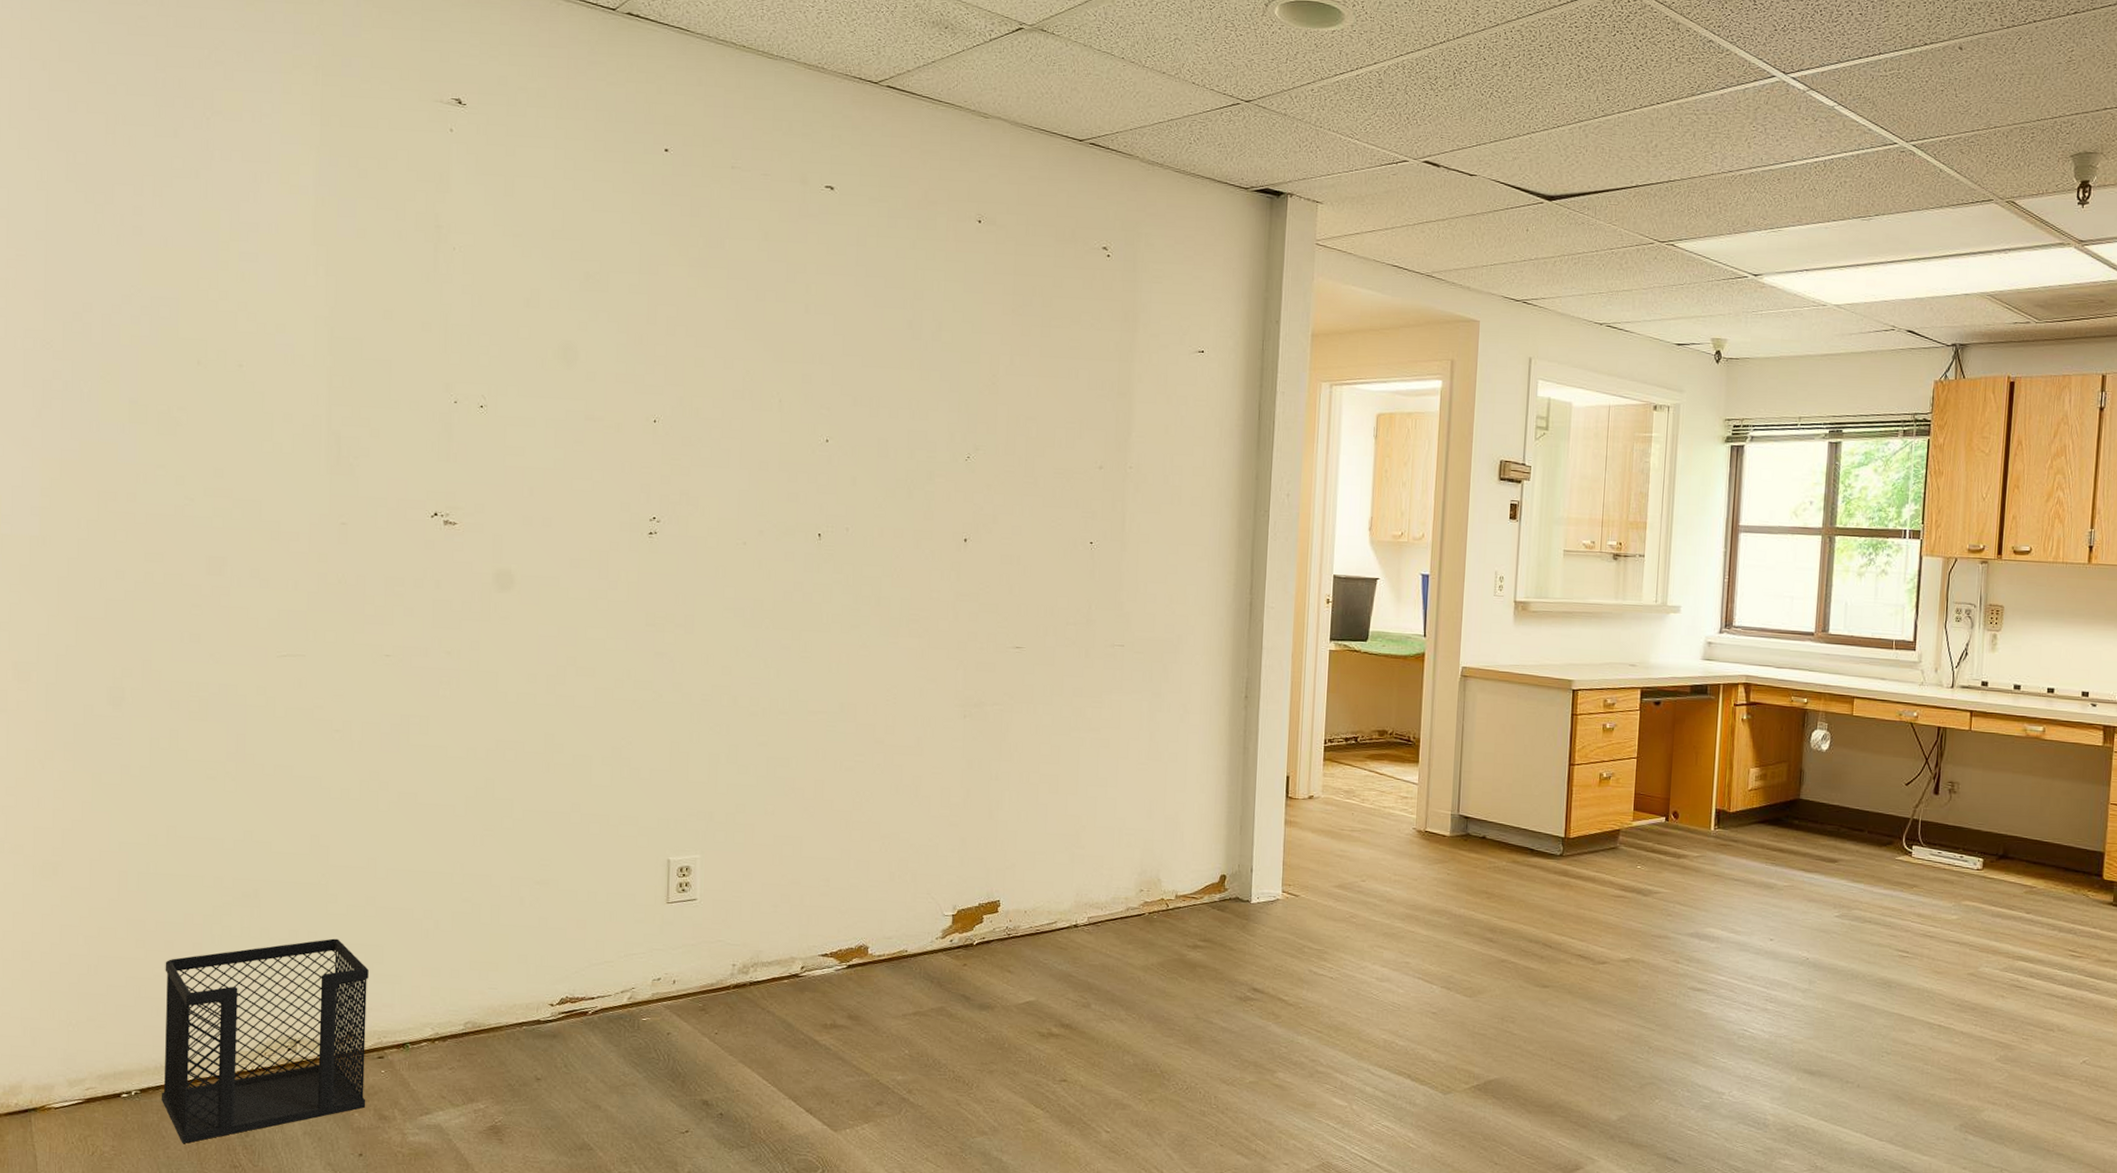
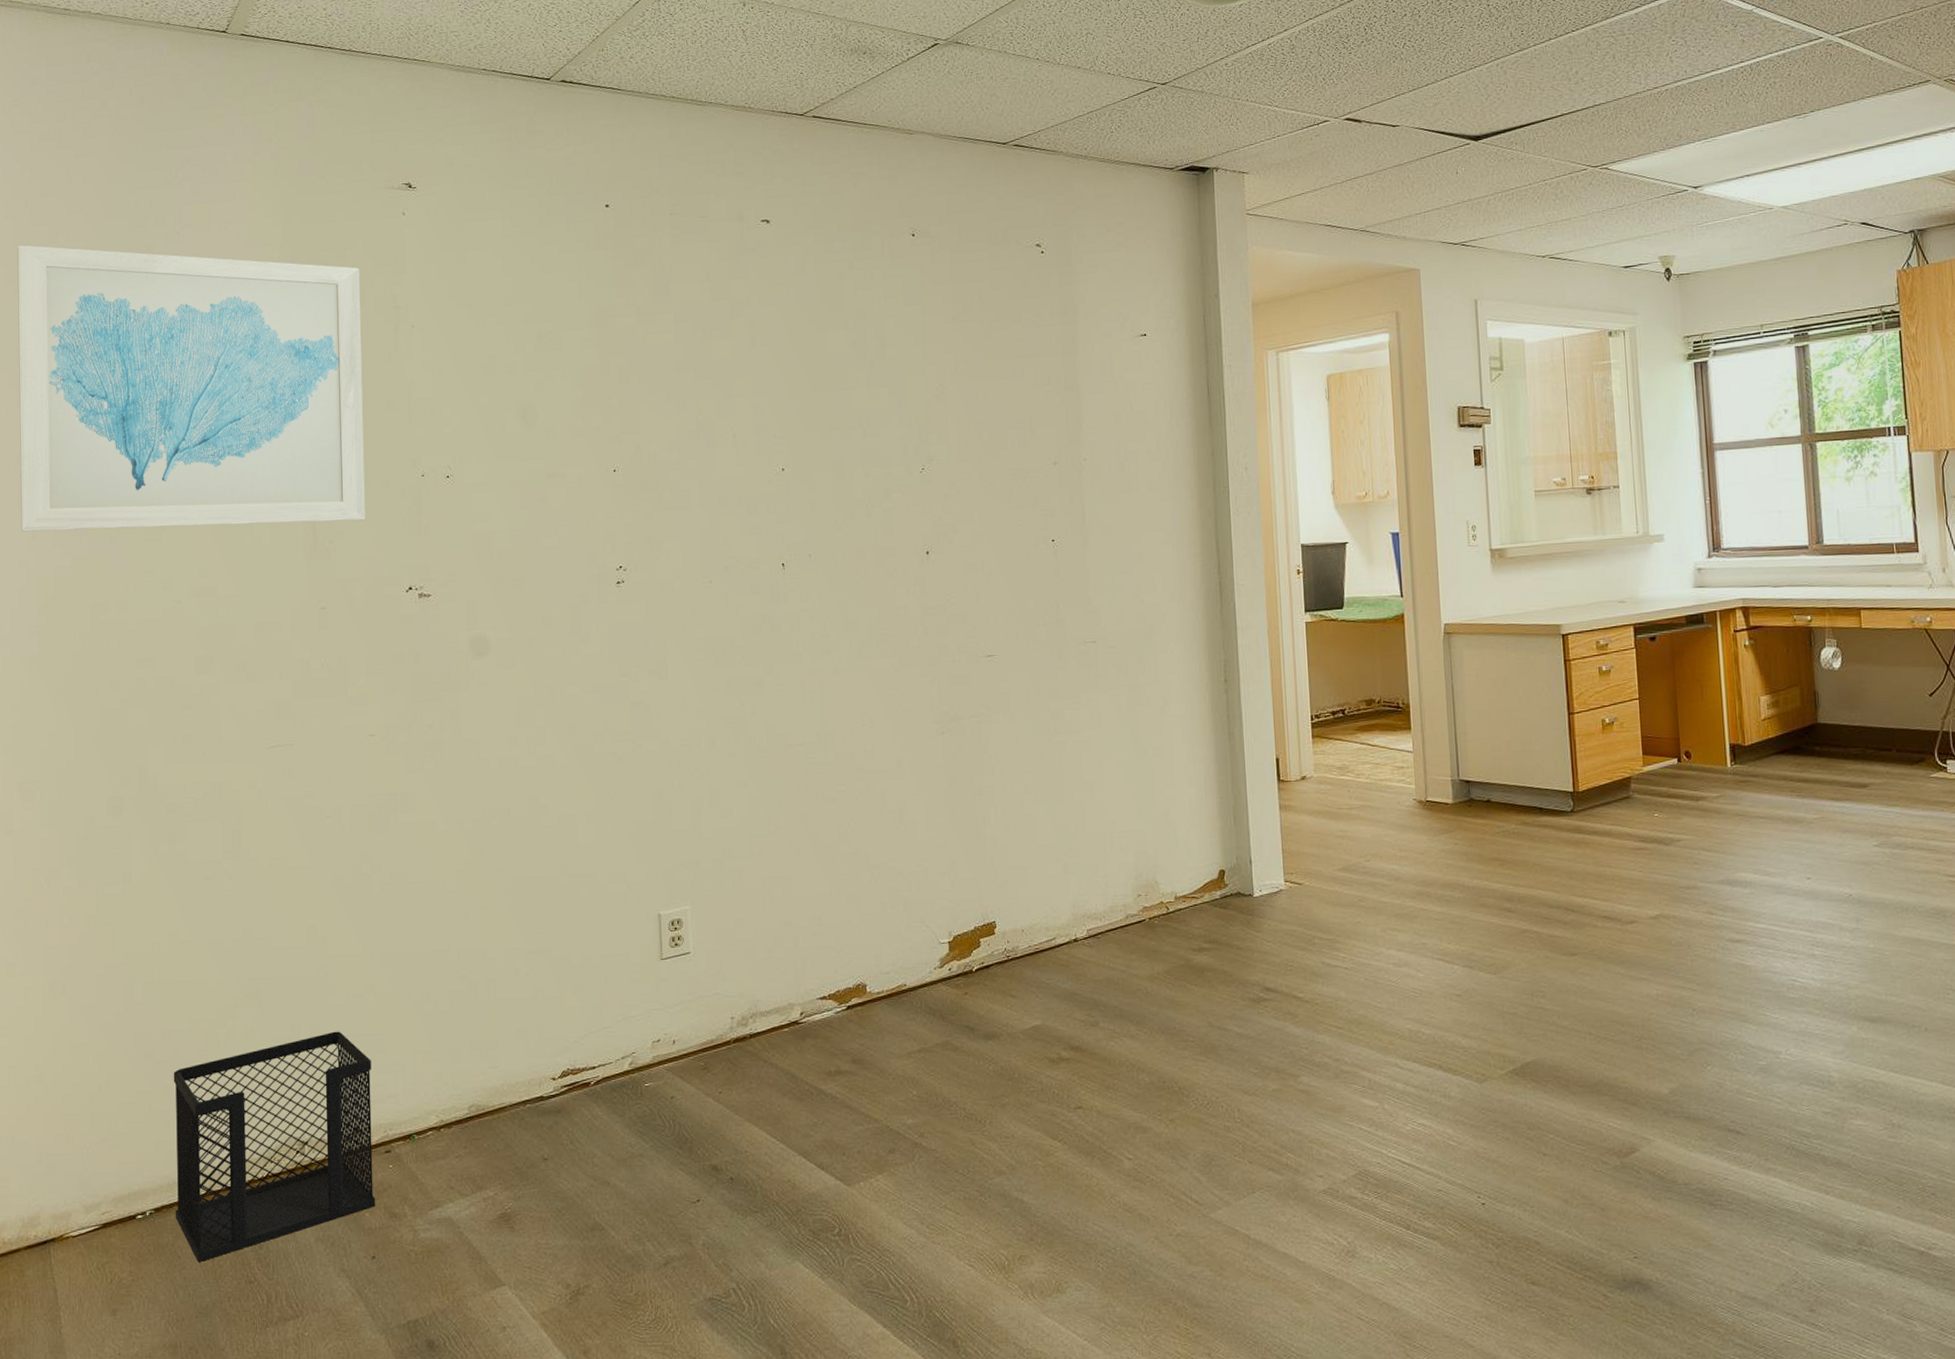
wall art: none [26,109,402,440] -> present [17,245,365,532]

